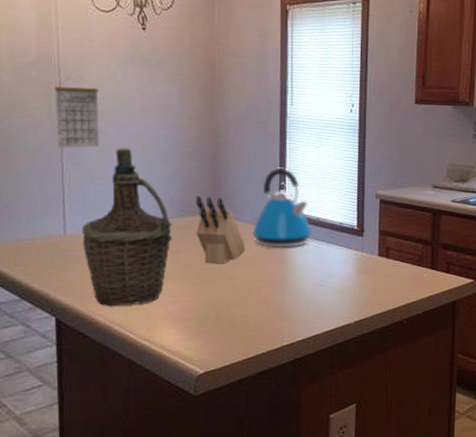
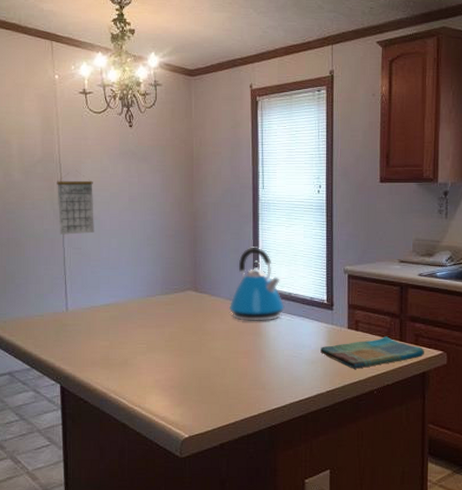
bottle: present [82,147,172,306] -> none [81,233,158,375]
knife block: present [195,195,246,264] -> none [178,274,224,337]
dish towel: none [349,264,455,298] -> present [320,336,424,369]

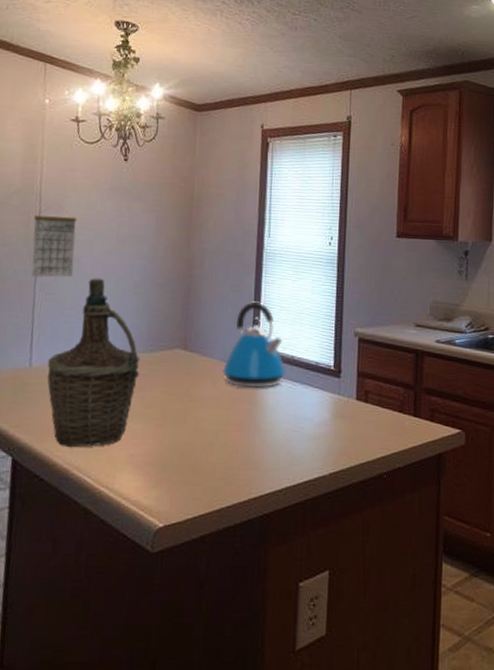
bottle: none [81,233,158,375] -> present [47,278,140,447]
dish towel: present [320,336,424,369] -> none [324,410,440,448]

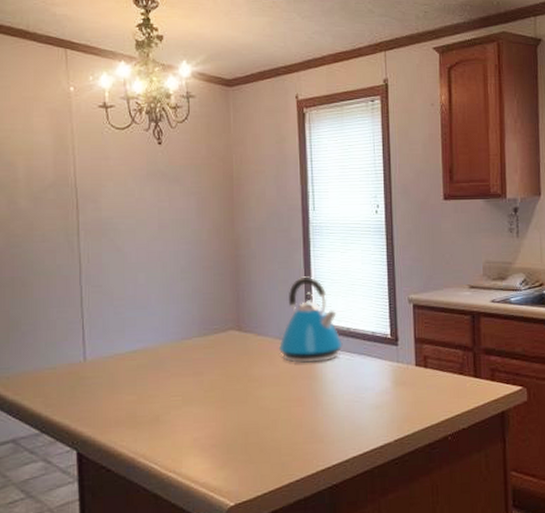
calendar: present [31,207,77,278] -> none [72,198,118,271]
bottle: present [47,278,140,447] -> none [102,266,195,436]

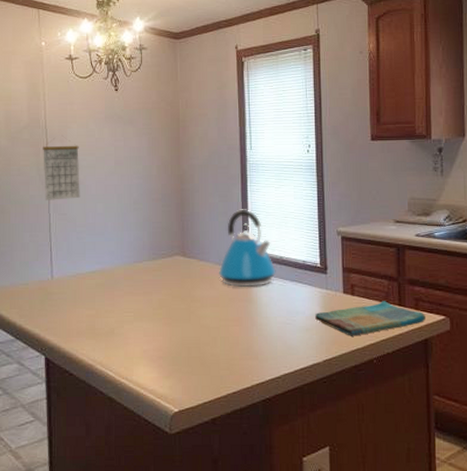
calendar: none [72,198,118,271] -> present [43,138,80,200]
dish towel: none [386,372,502,412] -> present [315,301,425,336]

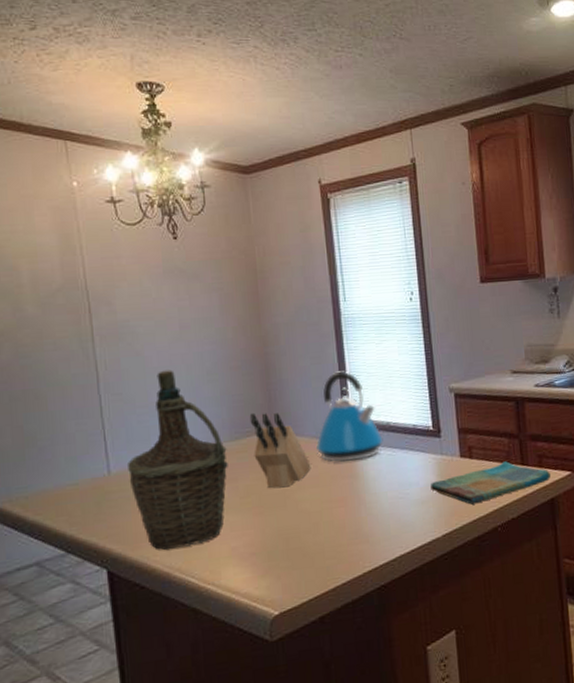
calendar: present [43,138,80,200] -> none [84,301,138,379]
bottle: none [67,197,145,345] -> present [128,370,228,550]
knife block: none [165,238,213,304] -> present [249,412,311,489]

